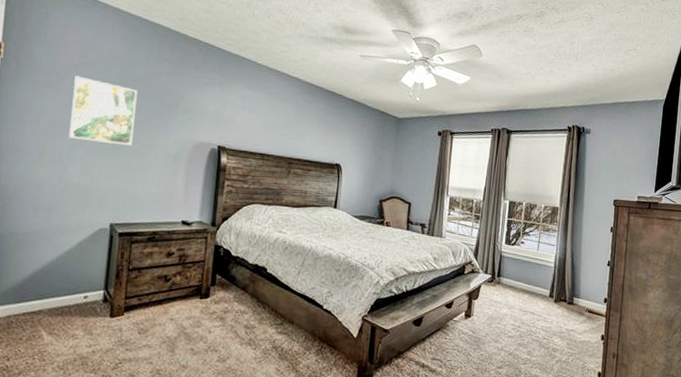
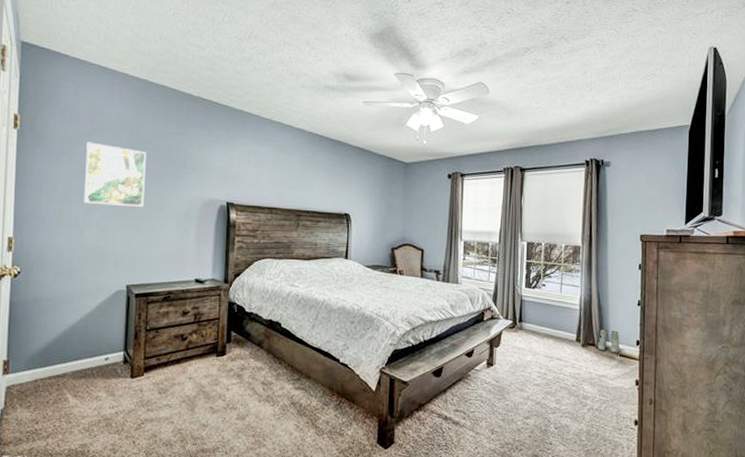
boots: none [568,286,590,309] -> present [597,328,620,353]

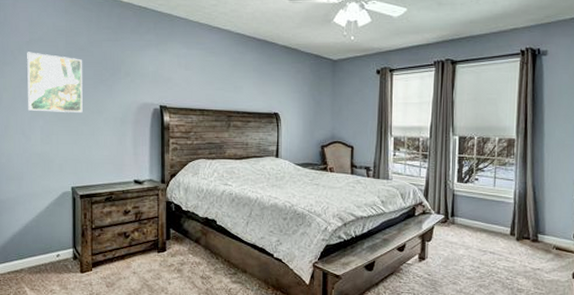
boots: present [597,328,620,353] -> none [532,222,556,246]

